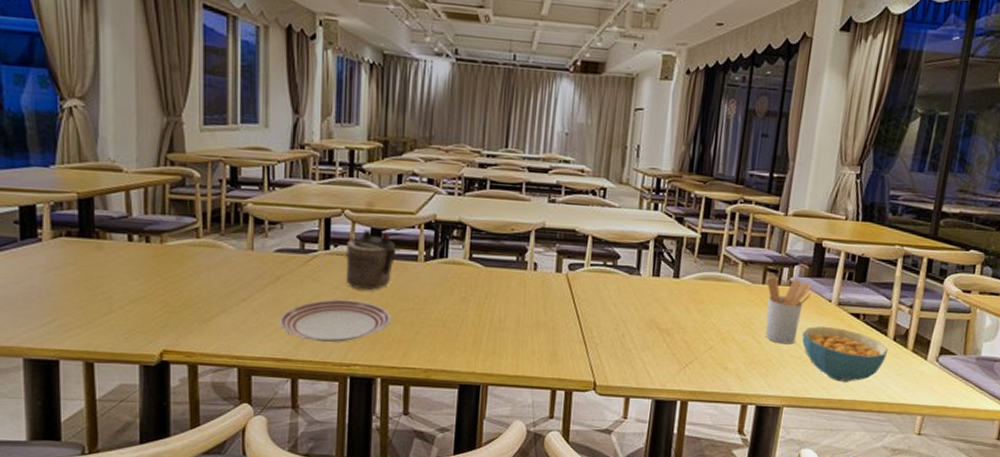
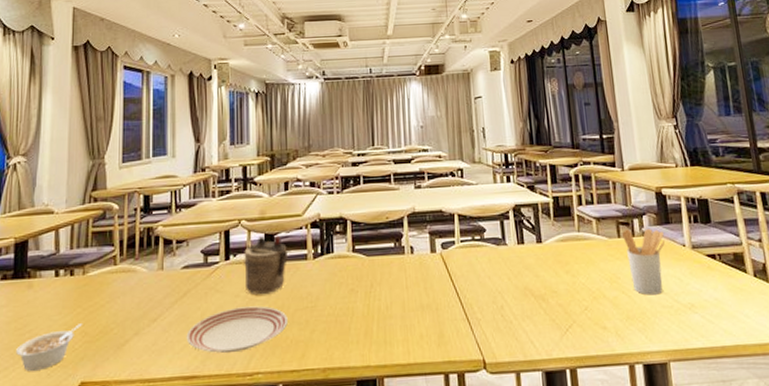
legume: none [89,293,162,333] -> present [16,324,82,371]
cereal bowl: present [802,326,889,382] -> none [668,271,753,327]

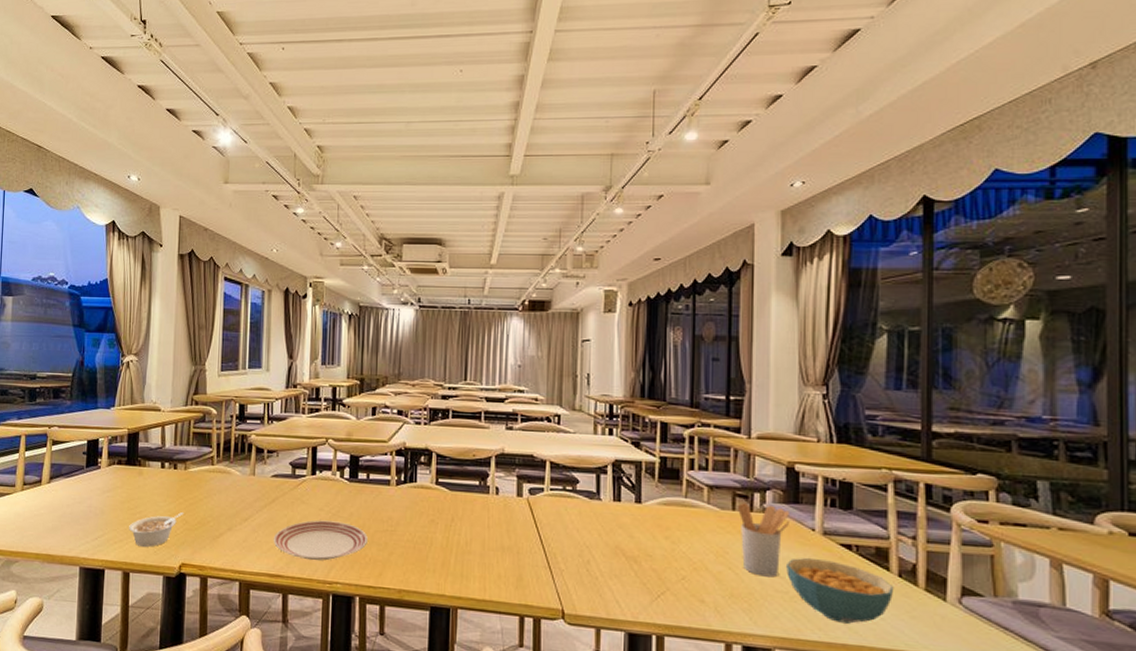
teapot: present [244,235,291,295] -> none [329,457,375,513]
cereal bowl: none [668,271,753,327] -> present [786,557,895,624]

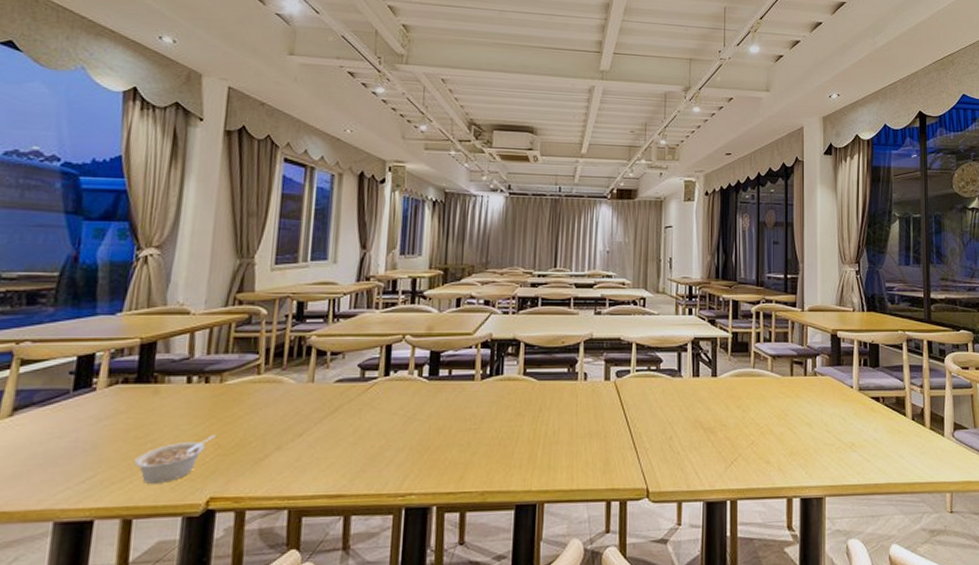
dinner plate: present [273,520,368,561] -> none [334,425,448,473]
utensil holder: present [738,503,791,578] -> none [795,368,835,433]
cereal bowl: present [786,557,895,624] -> none [833,411,910,466]

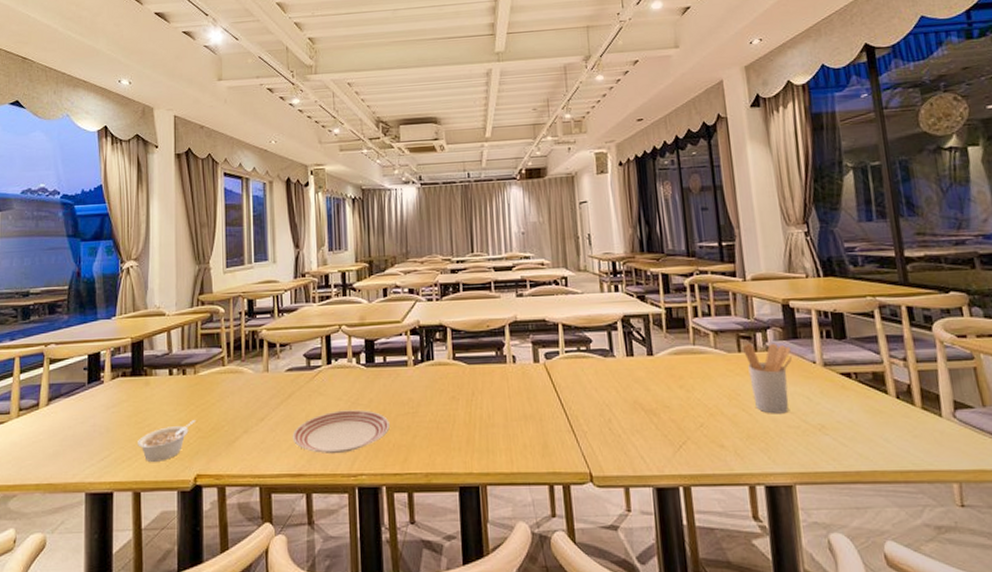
dinner plate: none [334,425,448,473] -> present [292,410,390,454]
utensil holder: none [795,368,835,433] -> present [743,343,793,414]

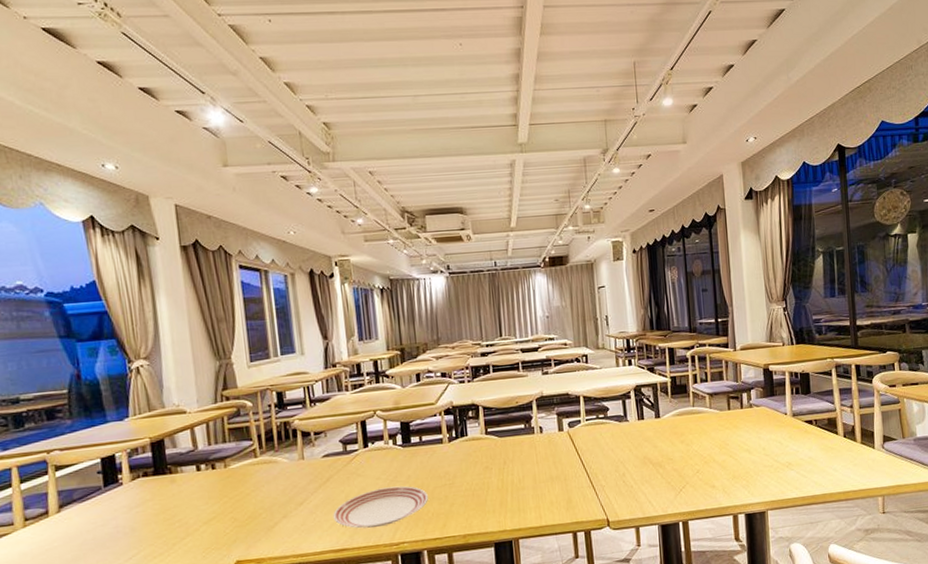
legume: present [138,420,195,462] -> none [168,511,230,555]
utensil holder: present [743,343,793,414] -> none [732,400,770,458]

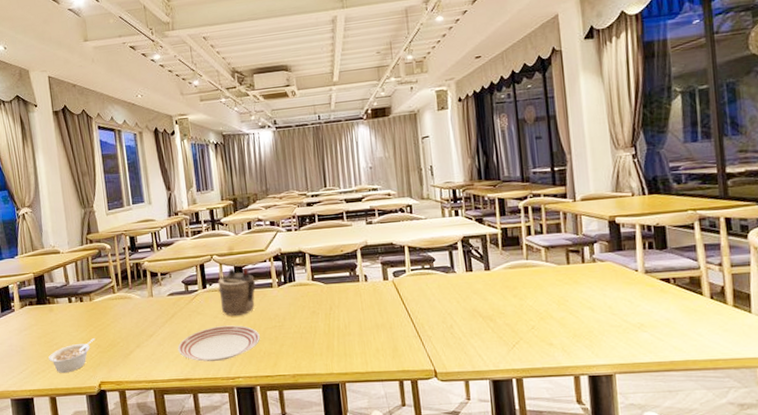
legume: none [168,511,230,555] -> present [49,338,95,373]
teapot: none [381,423,427,476] -> present [218,267,258,316]

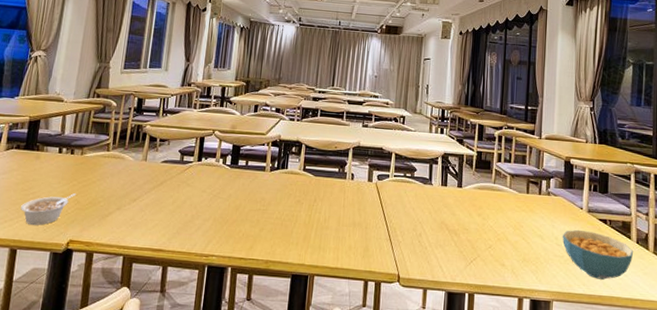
dinner plate: present [177,325,260,362] -> none [158,200,243,236]
teapot: present [218,267,258,316] -> none [211,146,253,194]
cereal bowl: none [617,294,708,344] -> present [563,229,634,280]

